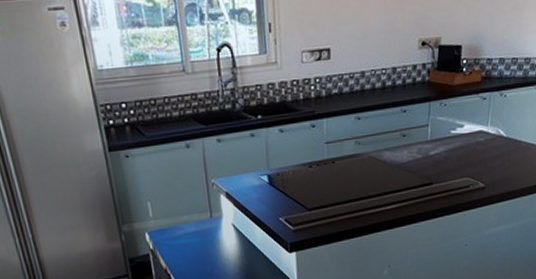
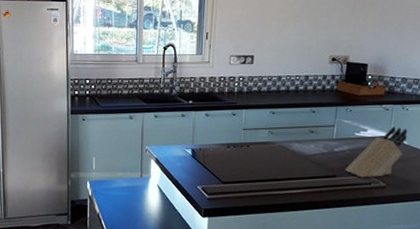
knife block: none [442,117,506,181] -> present [345,126,407,178]

